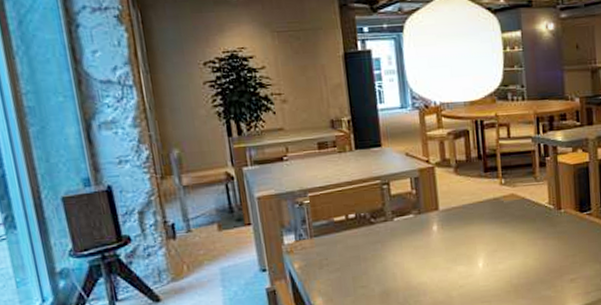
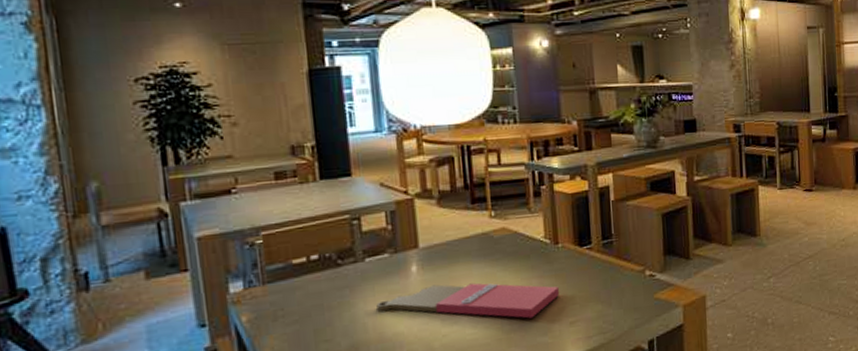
cutting board: none [404,242,561,274] -> present [376,283,559,319]

